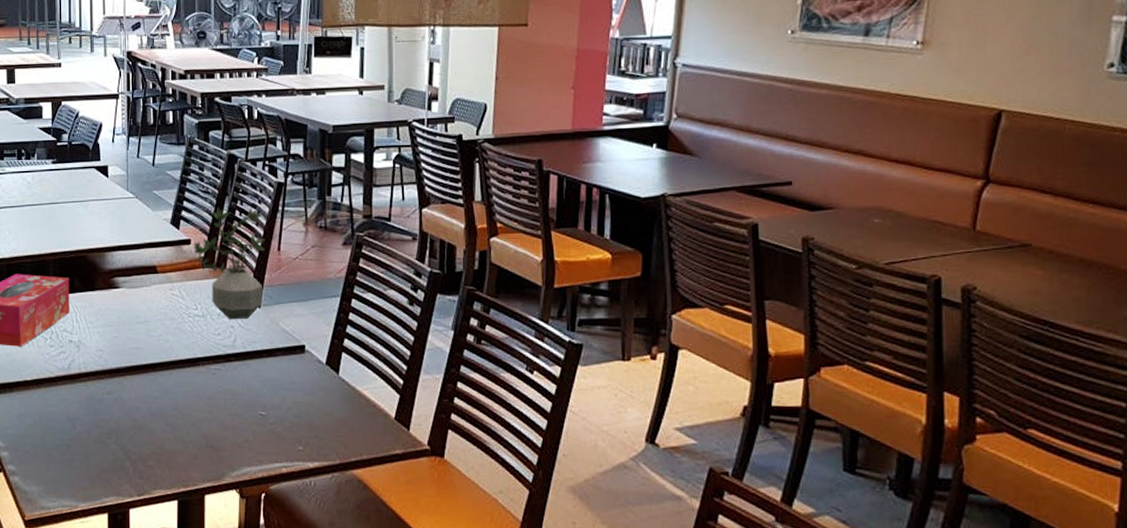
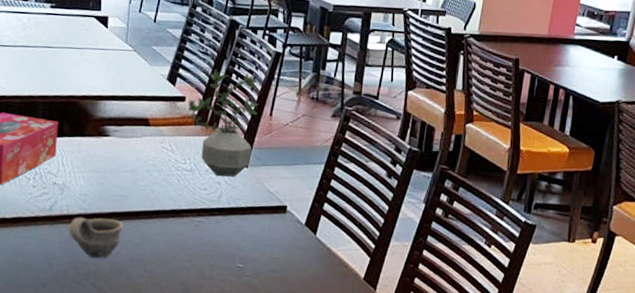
cup: none [88,373,140,416] -> present [68,217,123,259]

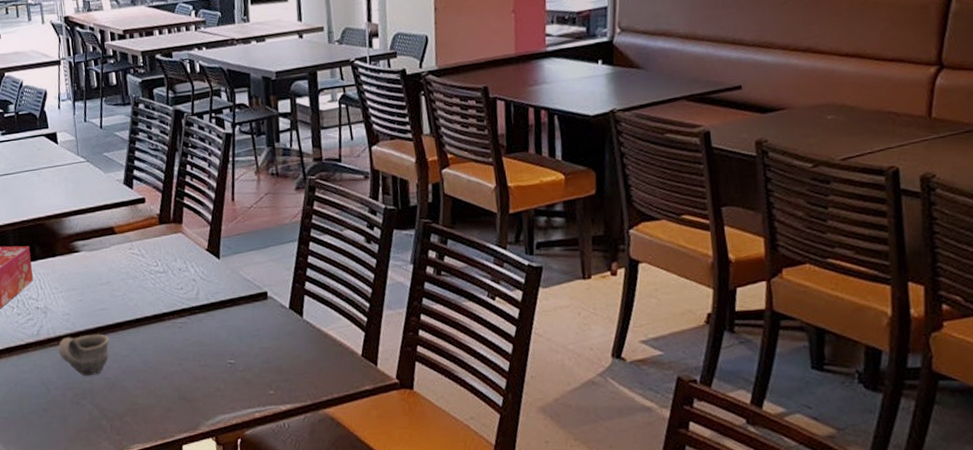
potted plant: present [188,69,258,177] -> none [148,161,222,274]

